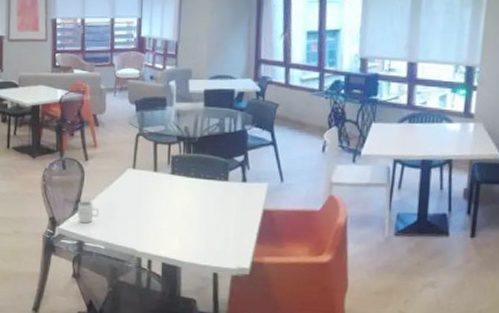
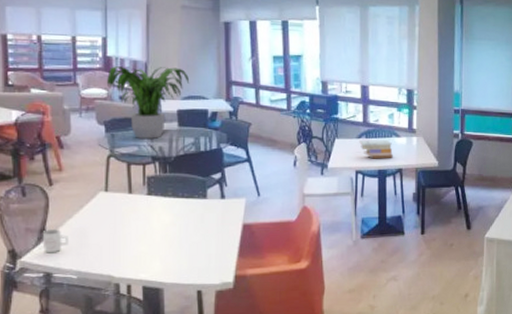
potted plant: none [140,46,218,119] -> present [107,66,190,139]
books: none [401,124,442,148] -> present [359,140,393,159]

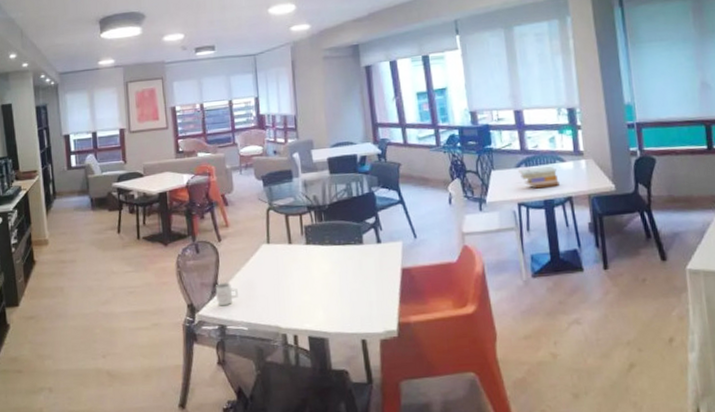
potted plant: present [107,66,190,139] -> none [261,117,337,190]

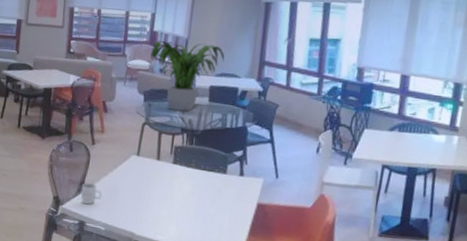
potted plant: none [261,117,337,190] -> present [151,41,225,112]
books: present [518,166,559,189] -> none [391,133,428,157]

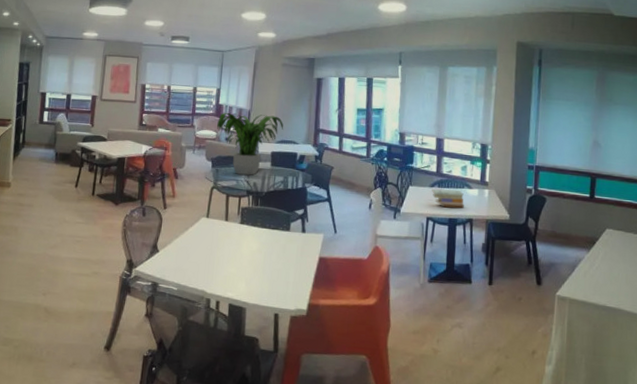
mug: present [80,183,102,205] -> none [153,245,175,267]
books: none [391,133,428,157] -> present [432,188,464,209]

